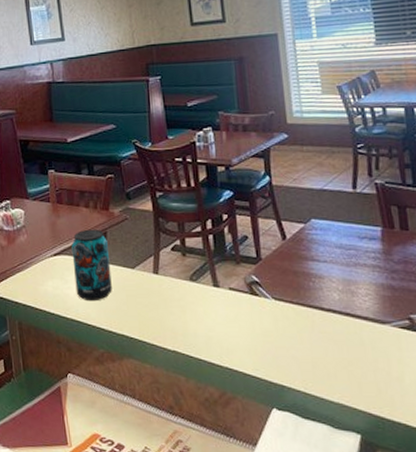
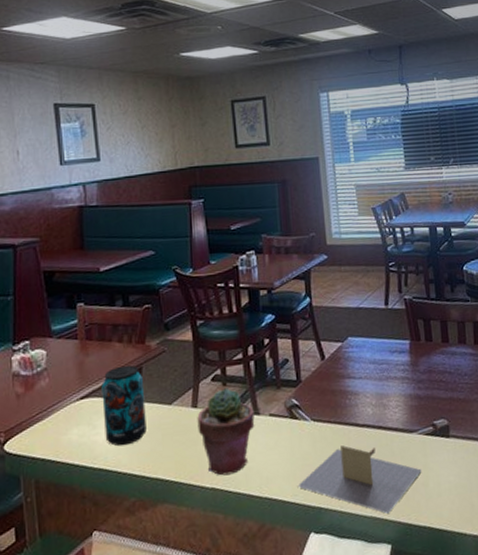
potted succulent: none [158,258,215,341] -> present [197,388,255,476]
napkin holder: none [258,326,396,403] -> present [297,444,422,514]

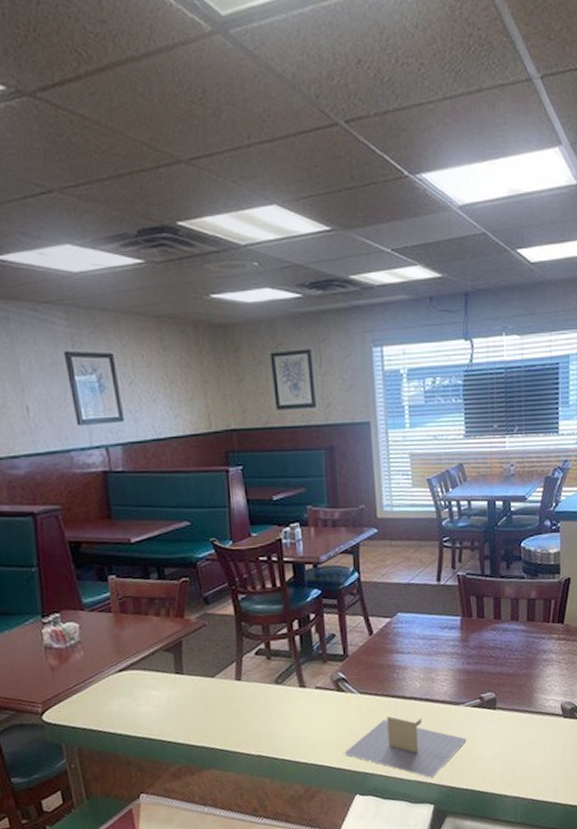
beverage can: present [101,365,147,447] -> none [140,638,190,717]
potted succulent: present [197,388,255,476] -> none [241,662,301,744]

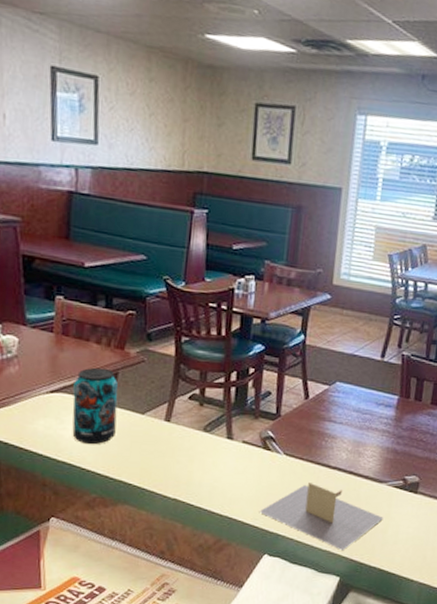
beverage can: none [140,638,190,717] -> present [72,367,118,445]

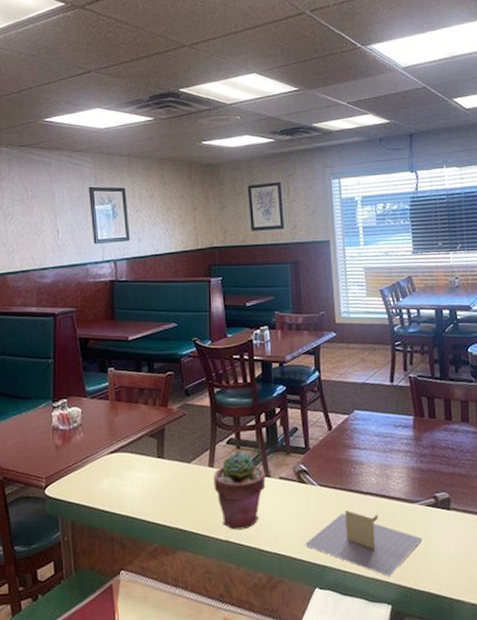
beverage can: present [72,367,118,445] -> none [129,425,168,498]
potted succulent: none [167,408,228,490] -> present [213,451,266,530]

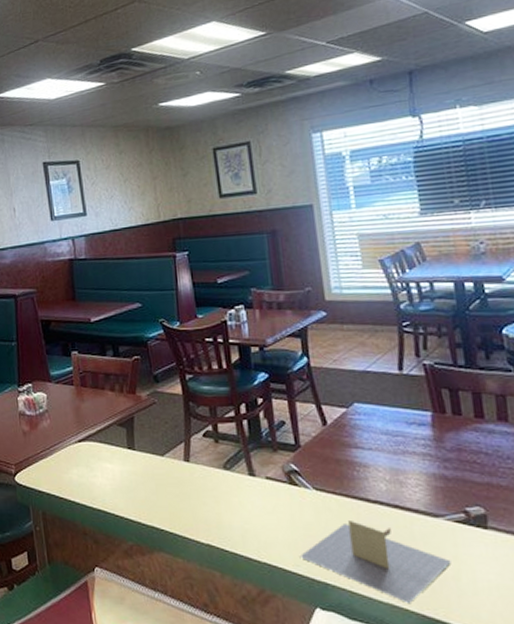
potted succulent: present [213,451,266,530] -> none [190,445,251,534]

